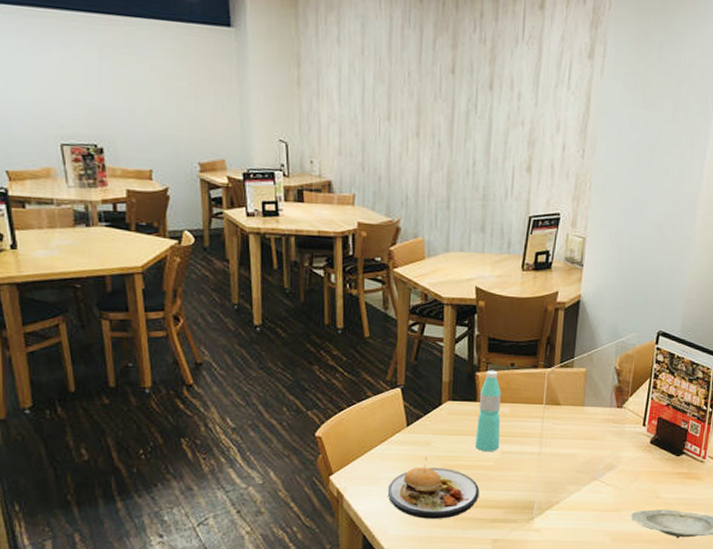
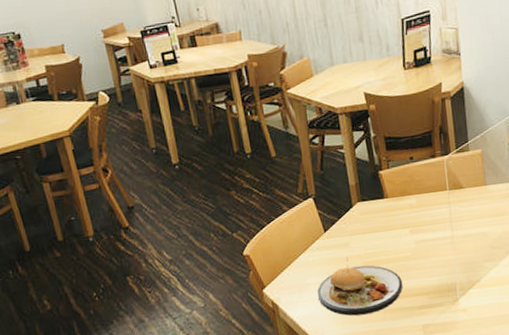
water bottle: present [475,370,501,452] -> none [385,166,414,244]

